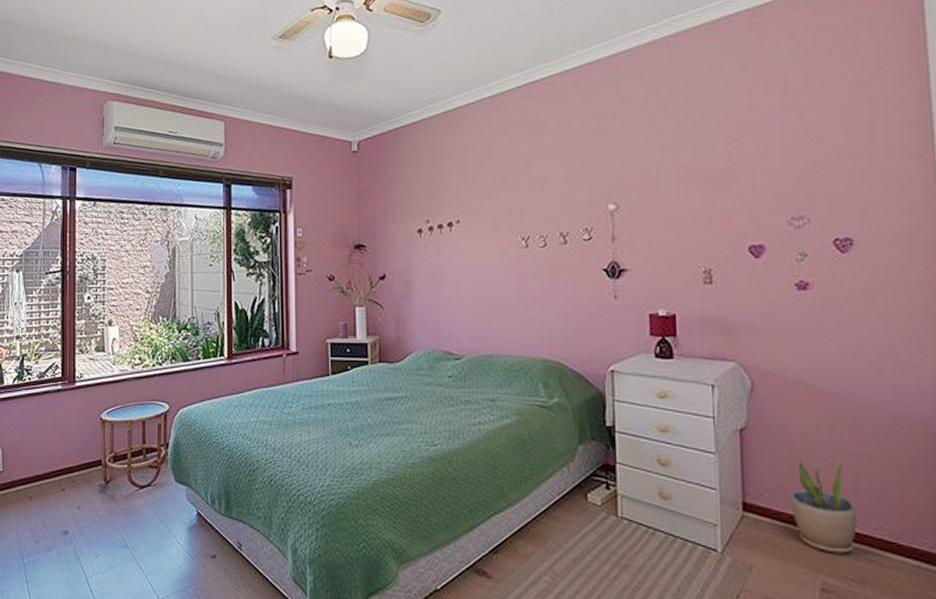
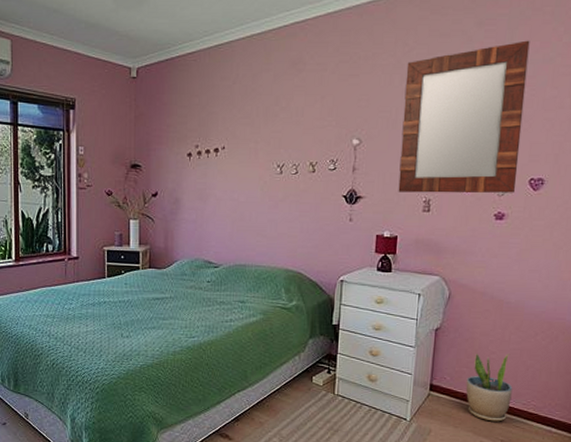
home mirror: none [663,82,818,262] -> present [398,40,530,194]

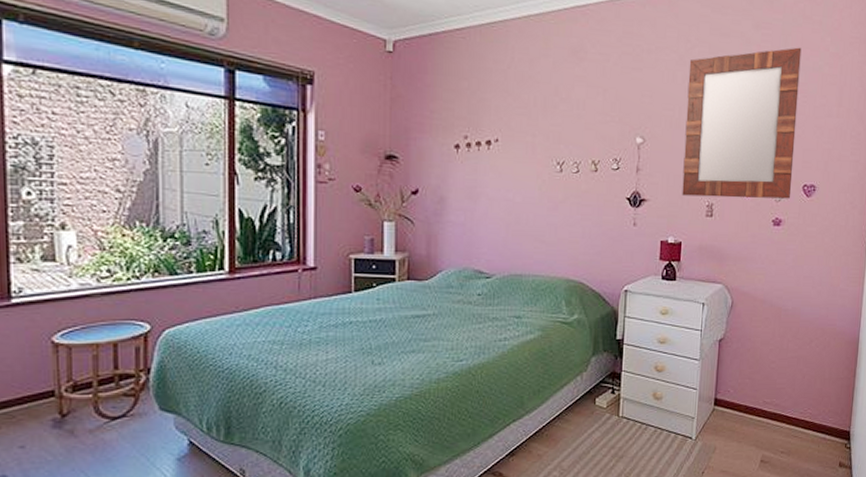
potted plant: present [465,354,513,422] -> none [748,362,791,433]

